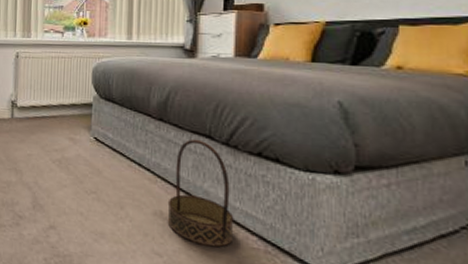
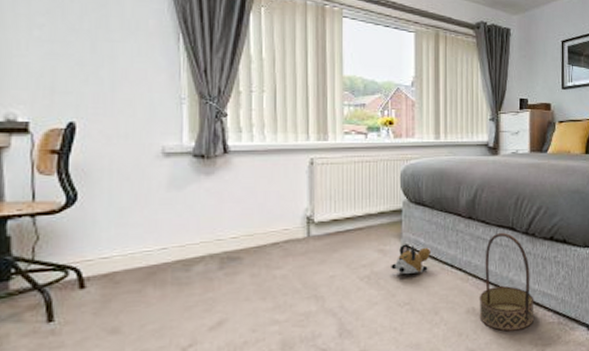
plush toy: none [80,136,120,166] -> present [391,244,432,274]

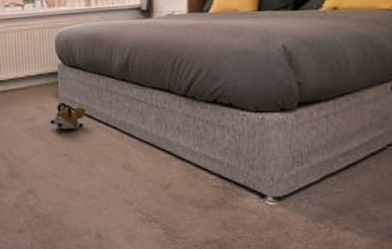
basket: present [479,232,535,332] -> none [134,94,196,190]

